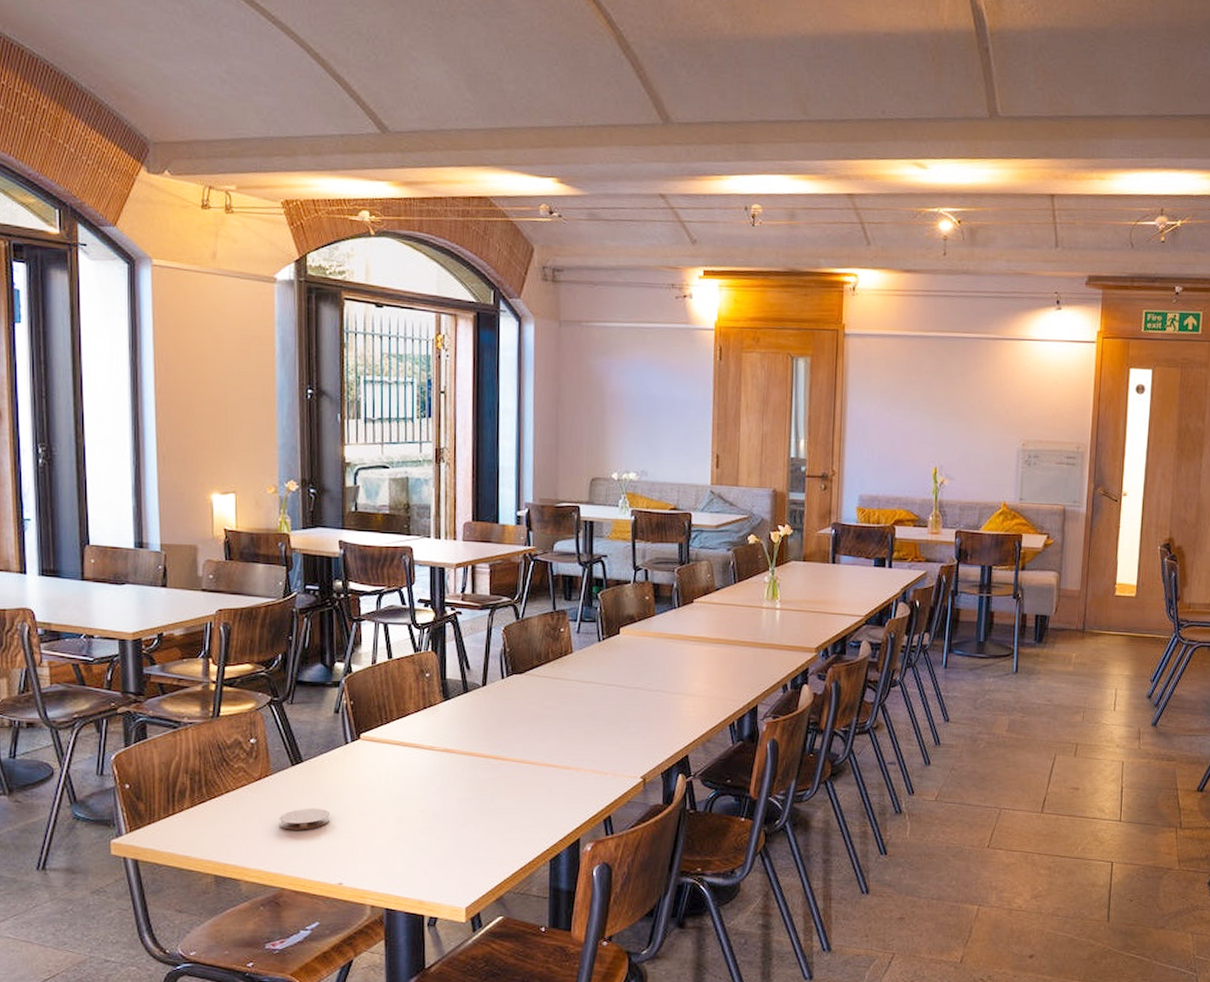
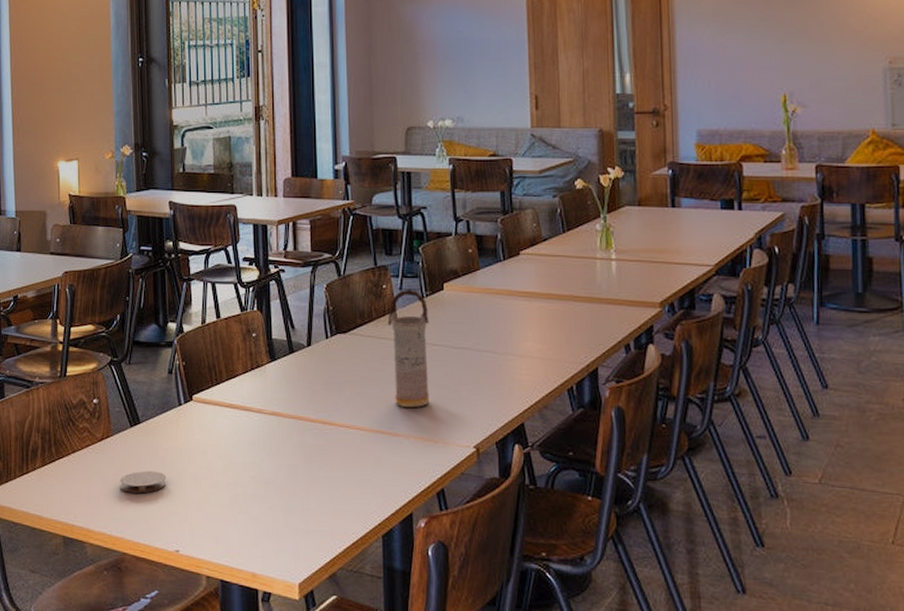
vase: none [563,632,605,742] -> present [387,288,430,407]

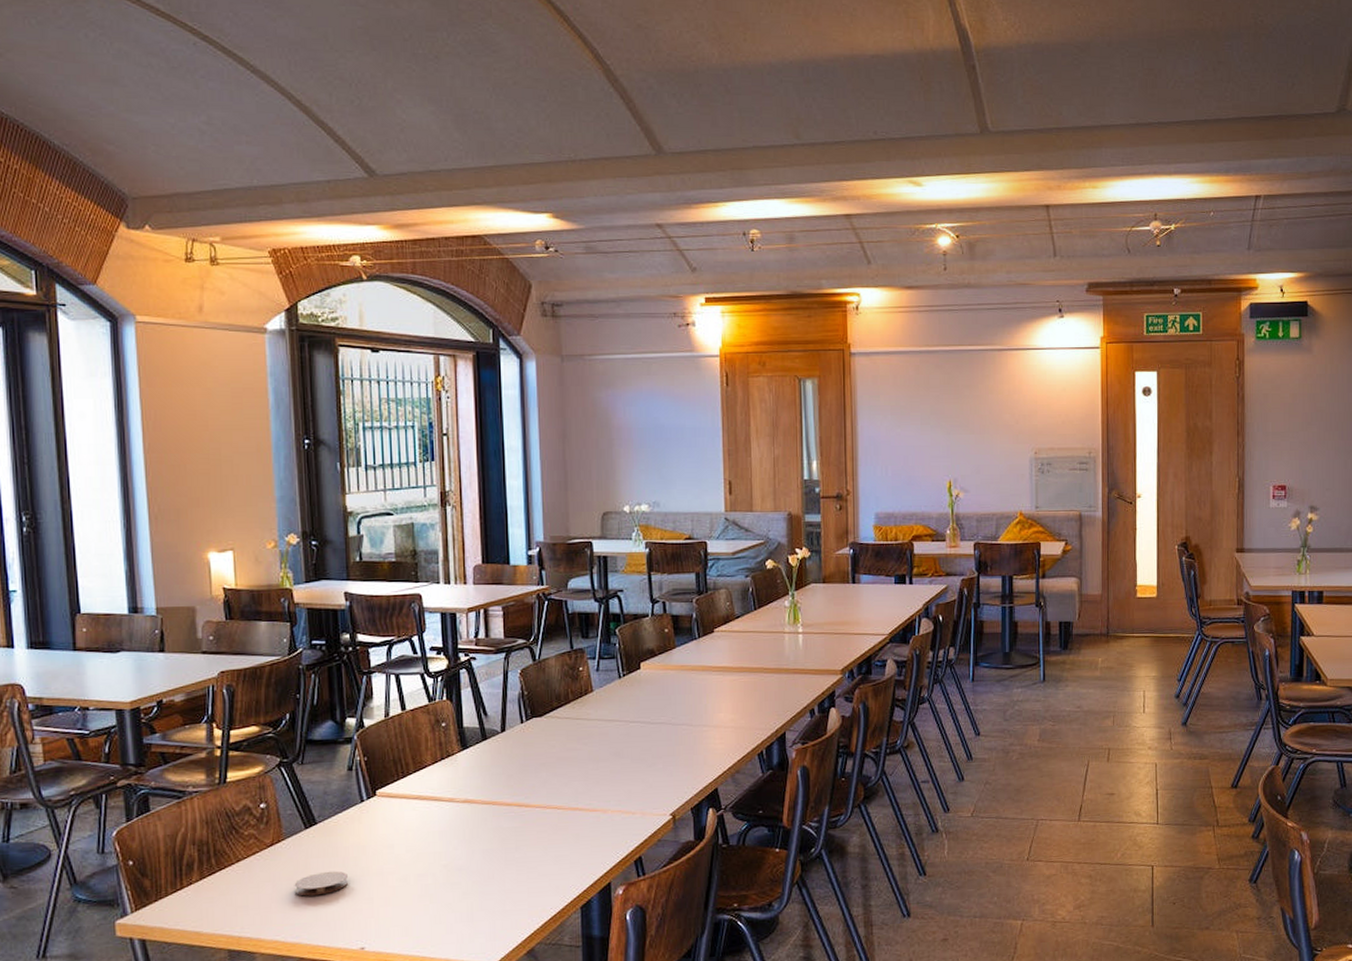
vase: present [387,288,430,407] -> none [584,669,627,783]

